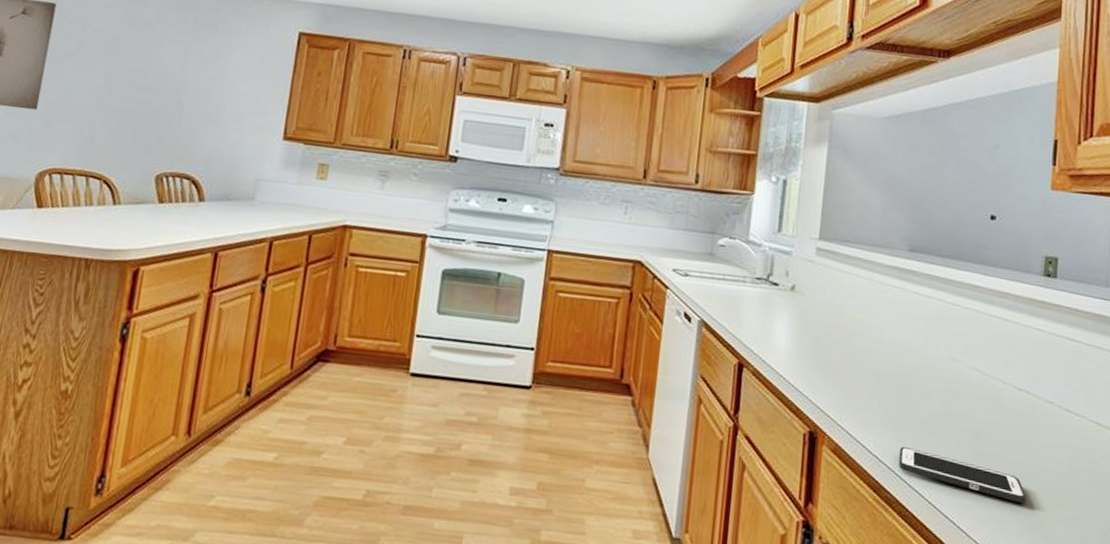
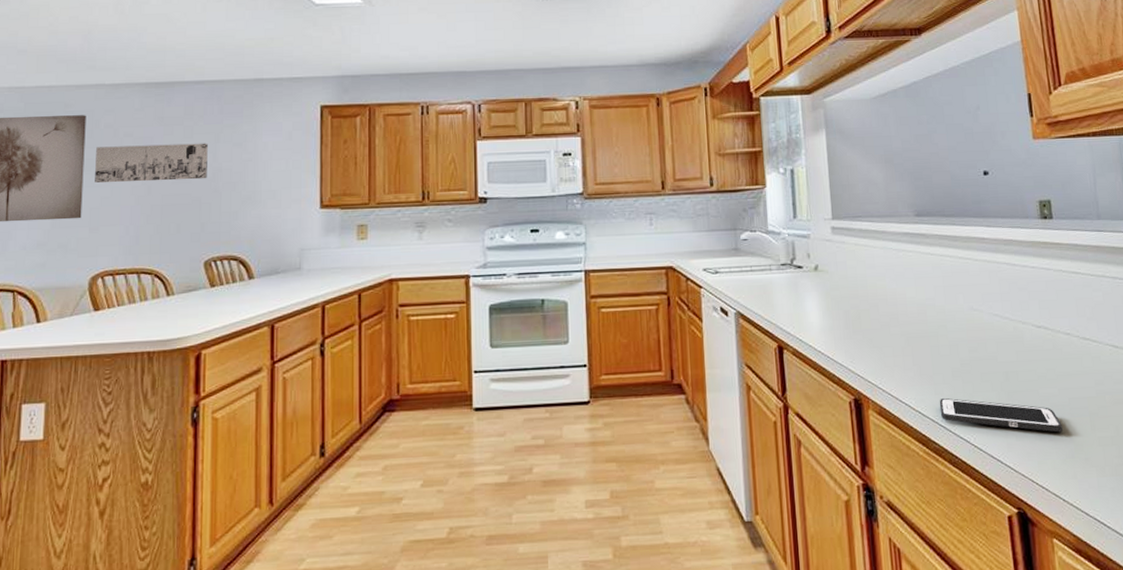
wall art: none [56,38,177,90] -> present [95,143,208,183]

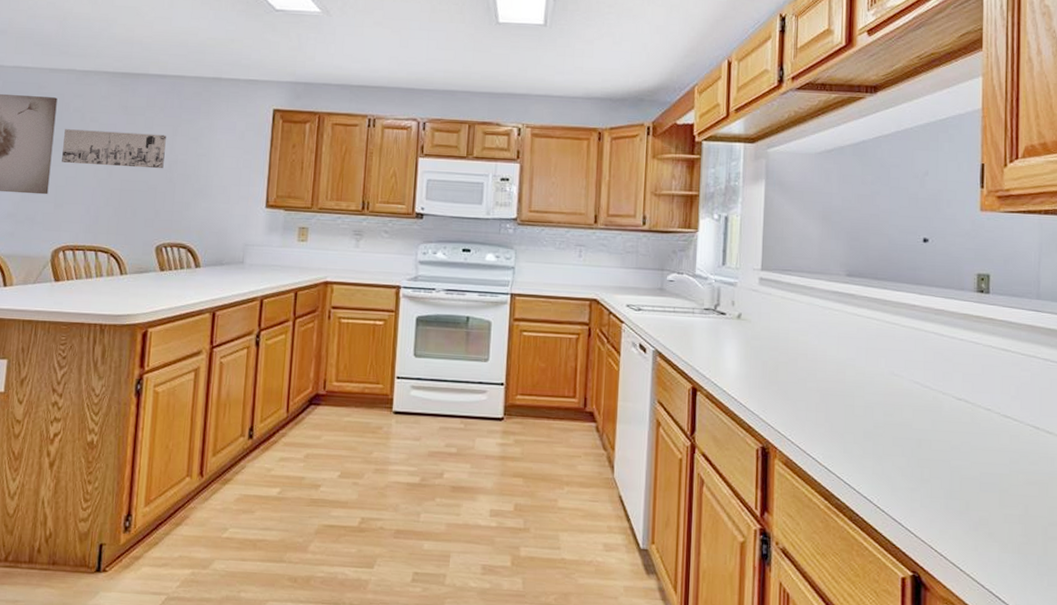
cell phone: present [939,398,1063,433] -> none [846,457,969,505]

